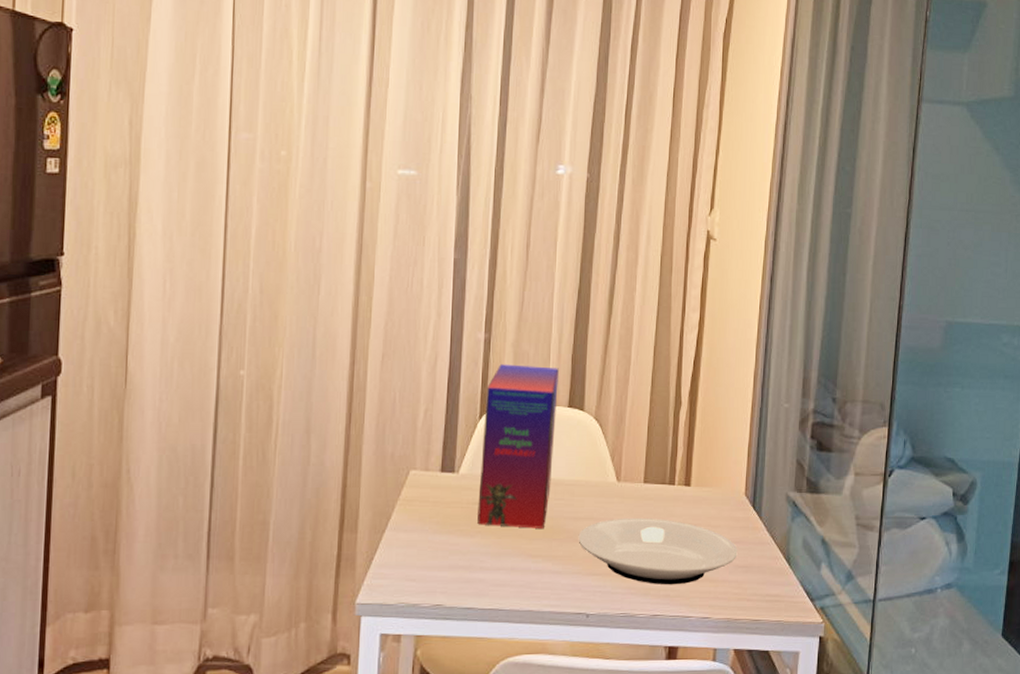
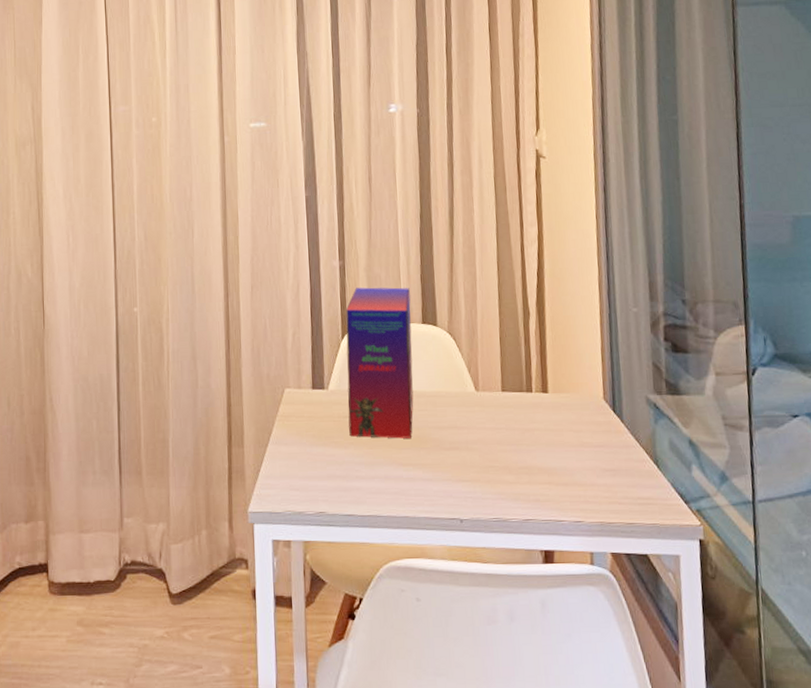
plate: present [578,517,738,585] -> none [444,425,603,490]

